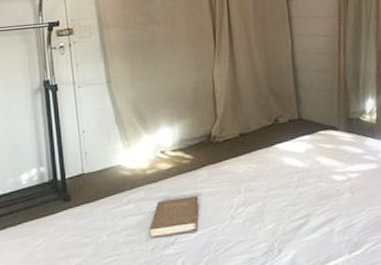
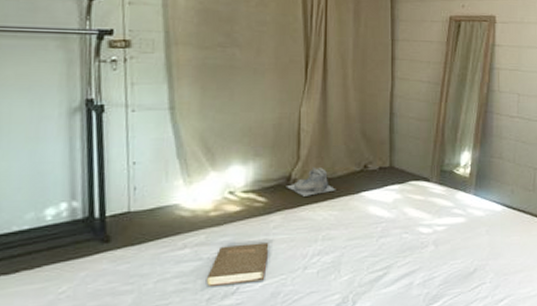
boots: none [207,124,252,152] -> present [286,167,336,196]

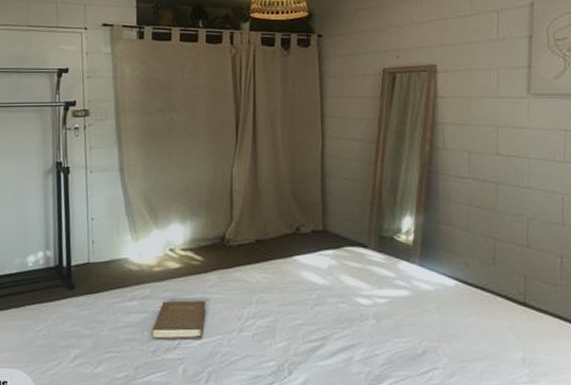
boots: present [286,167,336,196] -> none [220,227,269,257]

